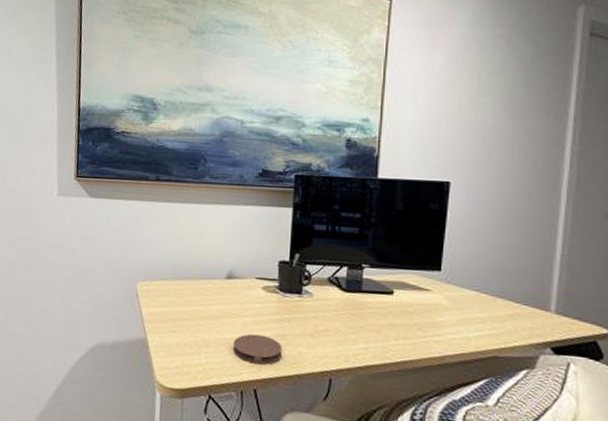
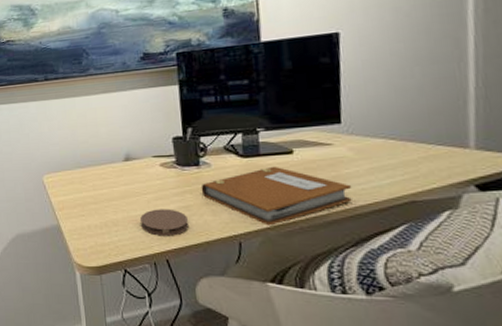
notebook: none [299,304,443,366] -> present [201,166,352,226]

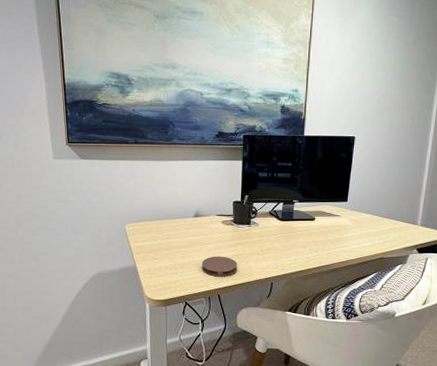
notebook: present [201,166,352,226] -> none [249,228,348,271]

